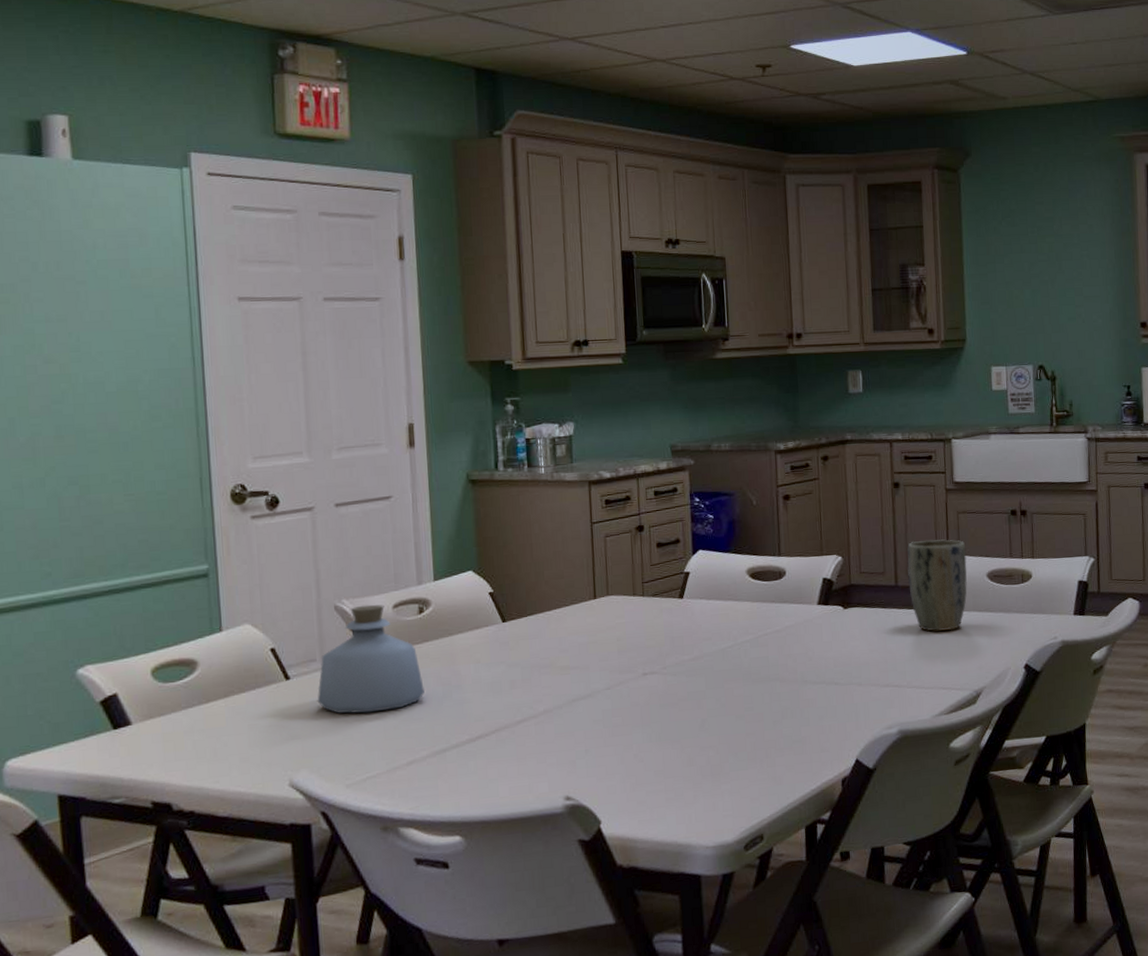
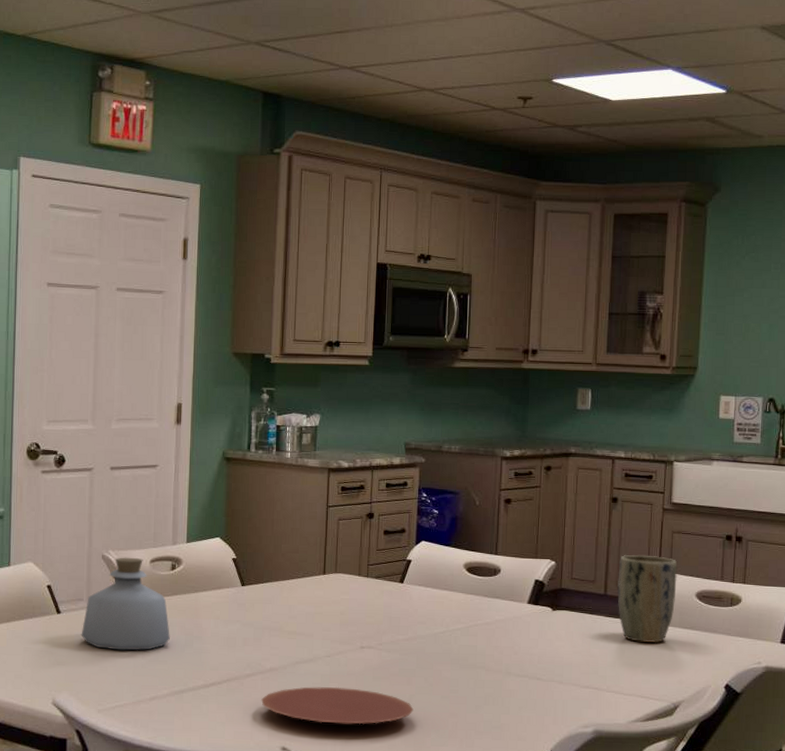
plate: none [536,720,707,764] -> present [260,686,414,725]

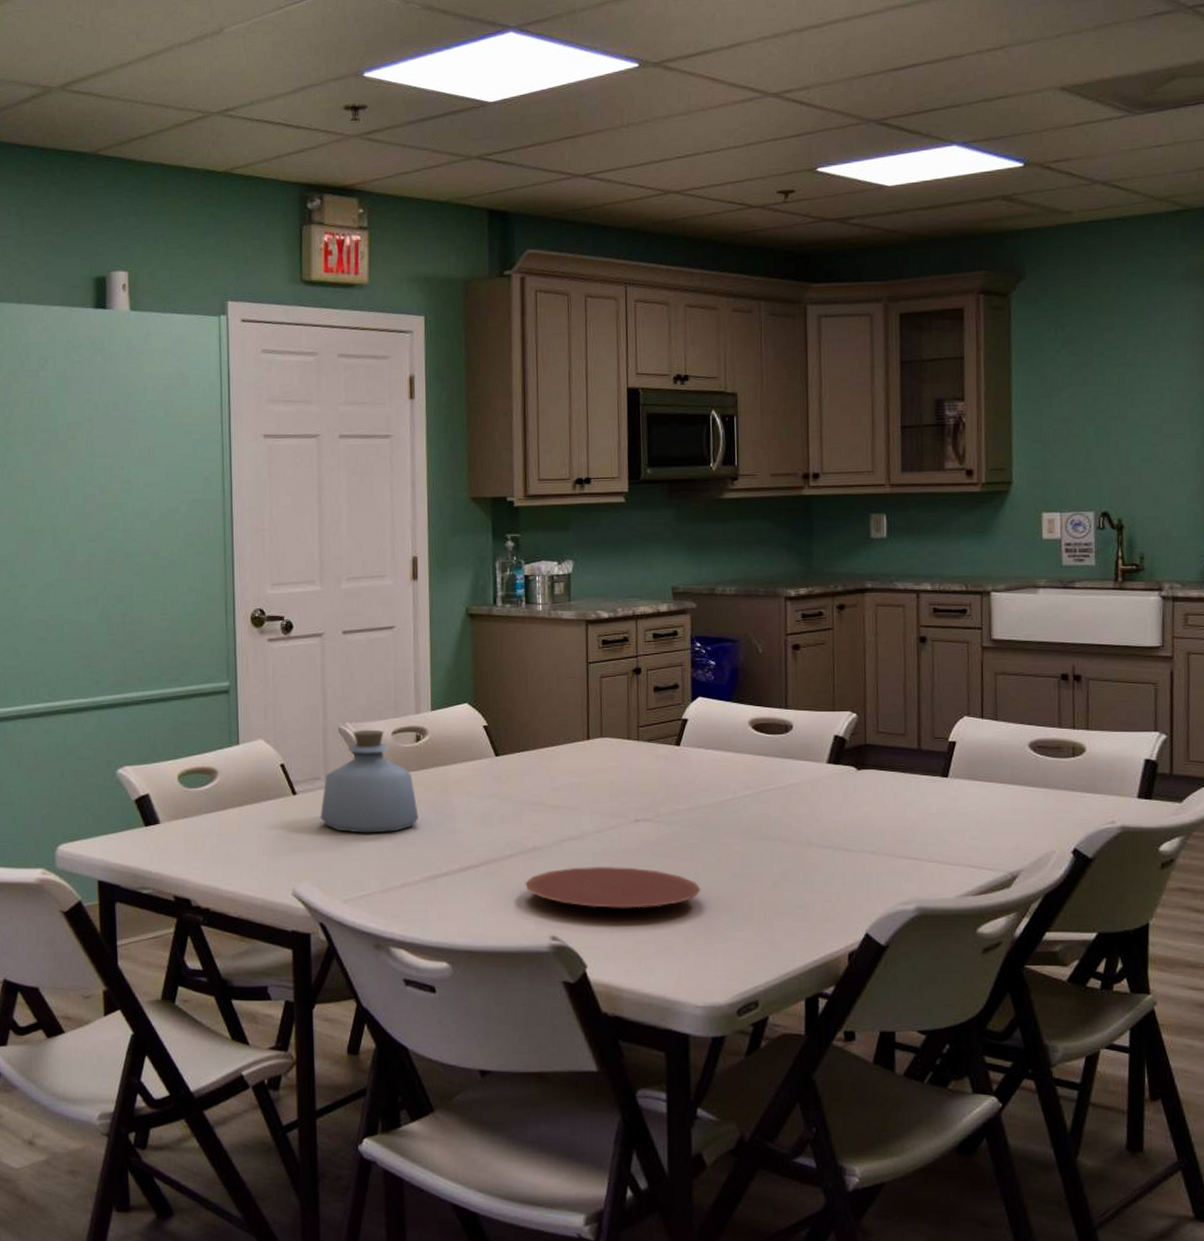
plant pot: present [617,555,678,643] -> none [932,702,1005,803]

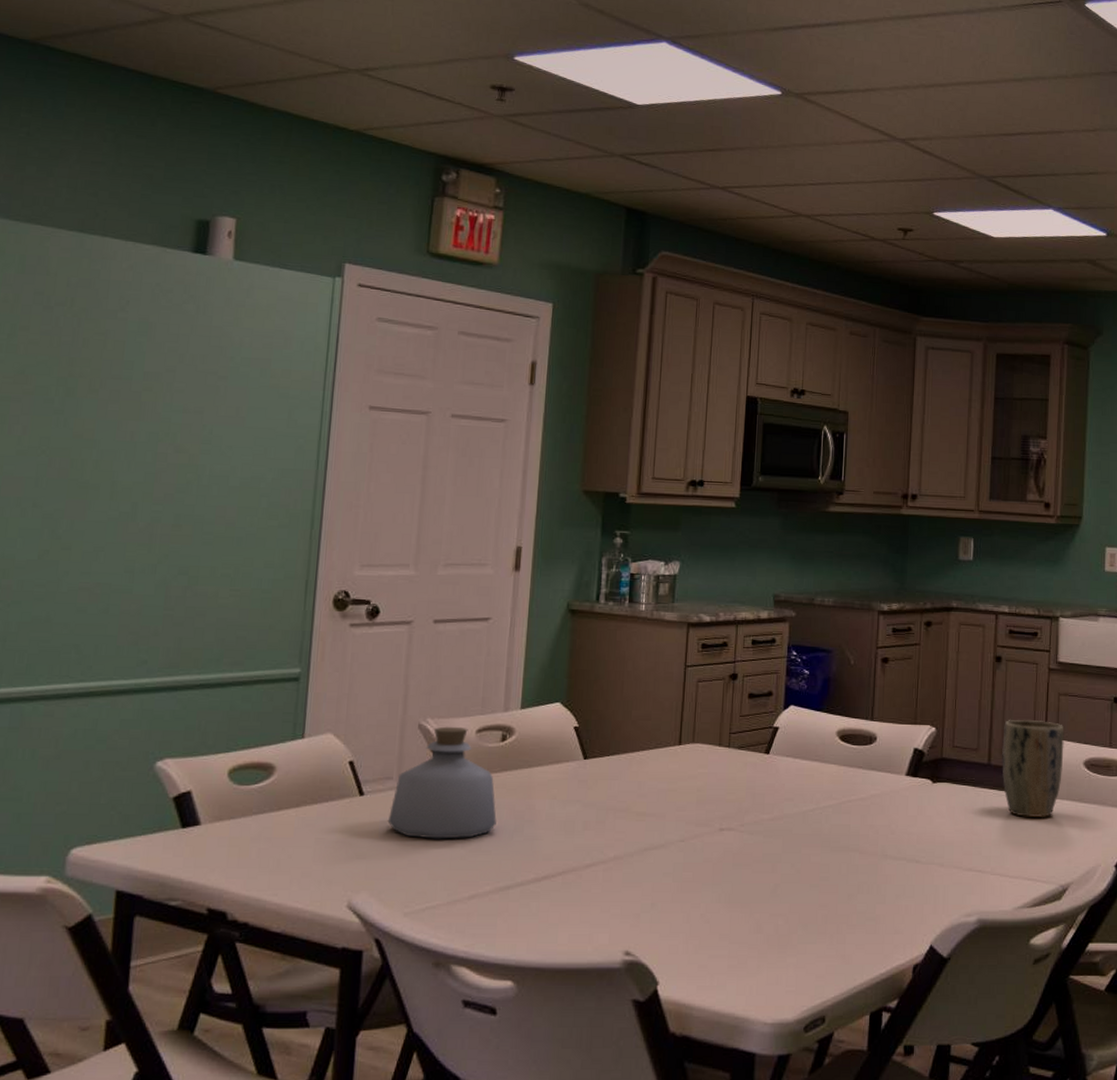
plate: present [524,866,701,908] -> none [601,876,778,921]
plant pot: none [932,702,1005,803] -> present [1002,720,1064,817]

